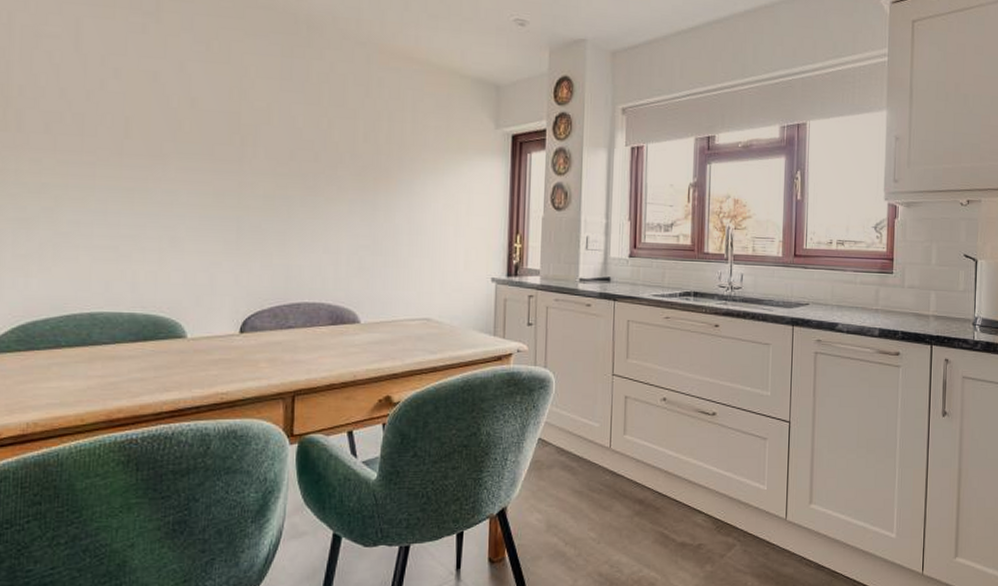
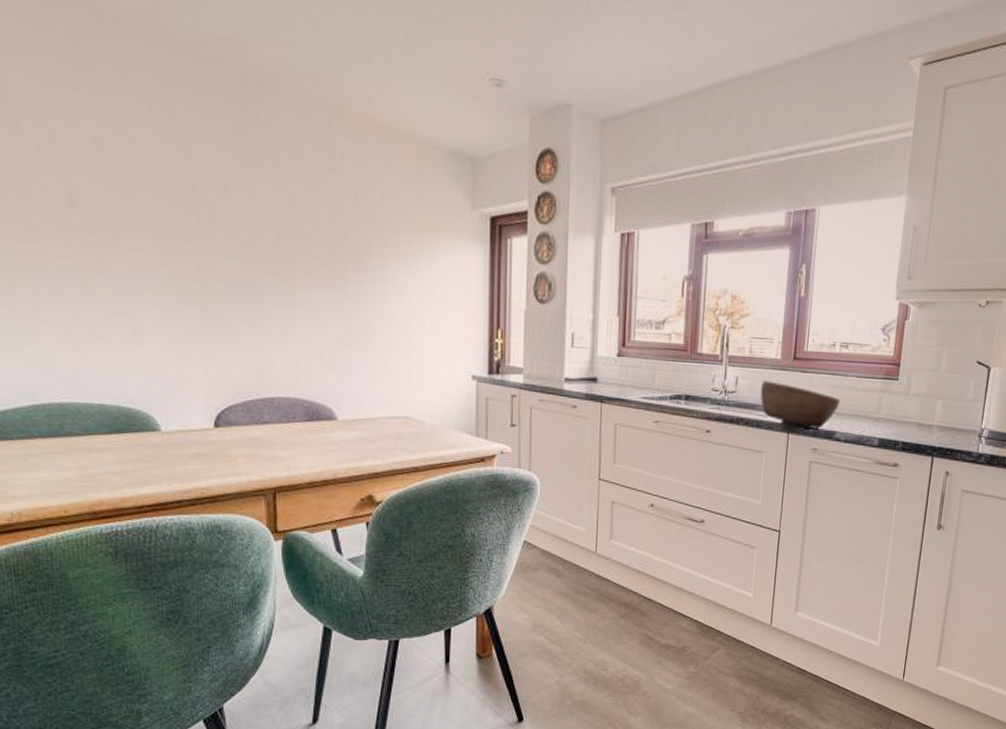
wooden bowl: none [764,276,841,324] -> present [760,380,841,432]

